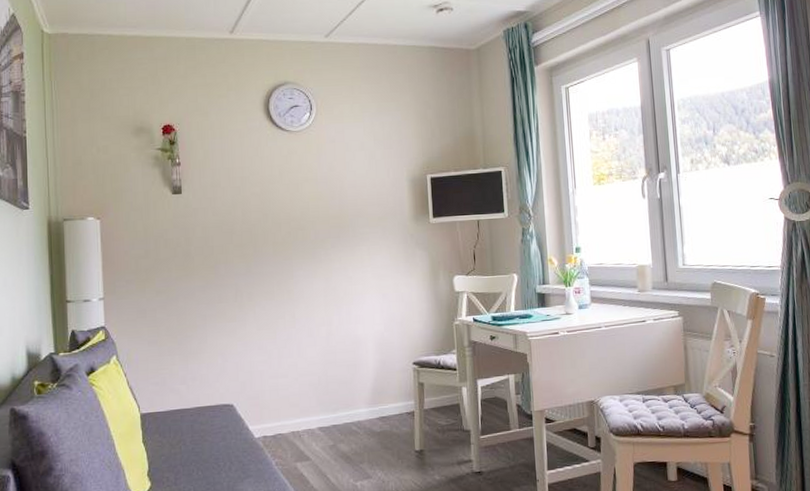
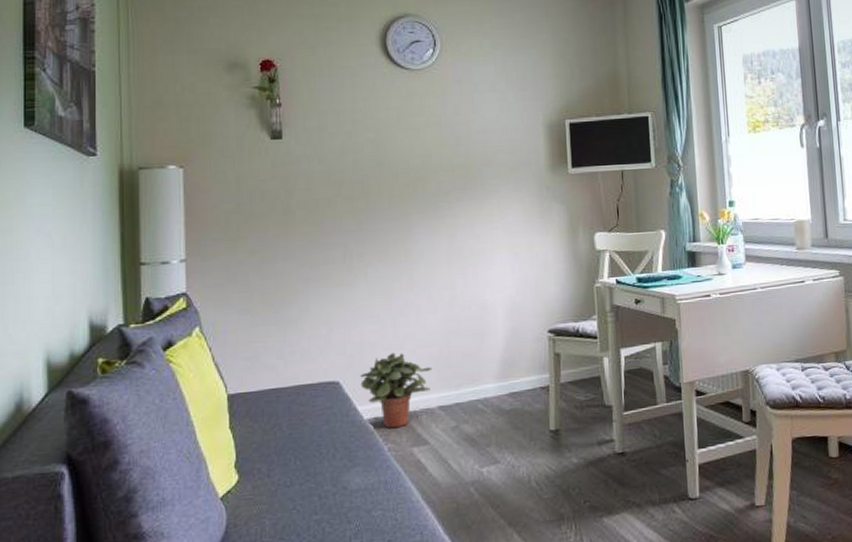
potted plant: none [251,380,313,445] -> present [360,352,433,428]

